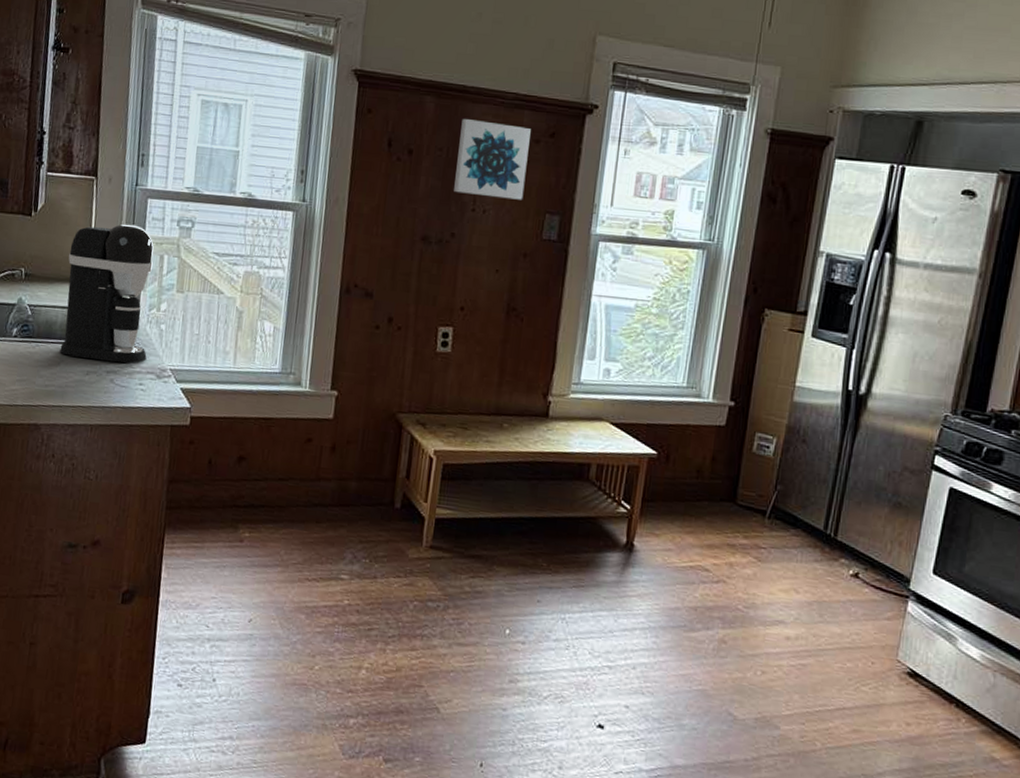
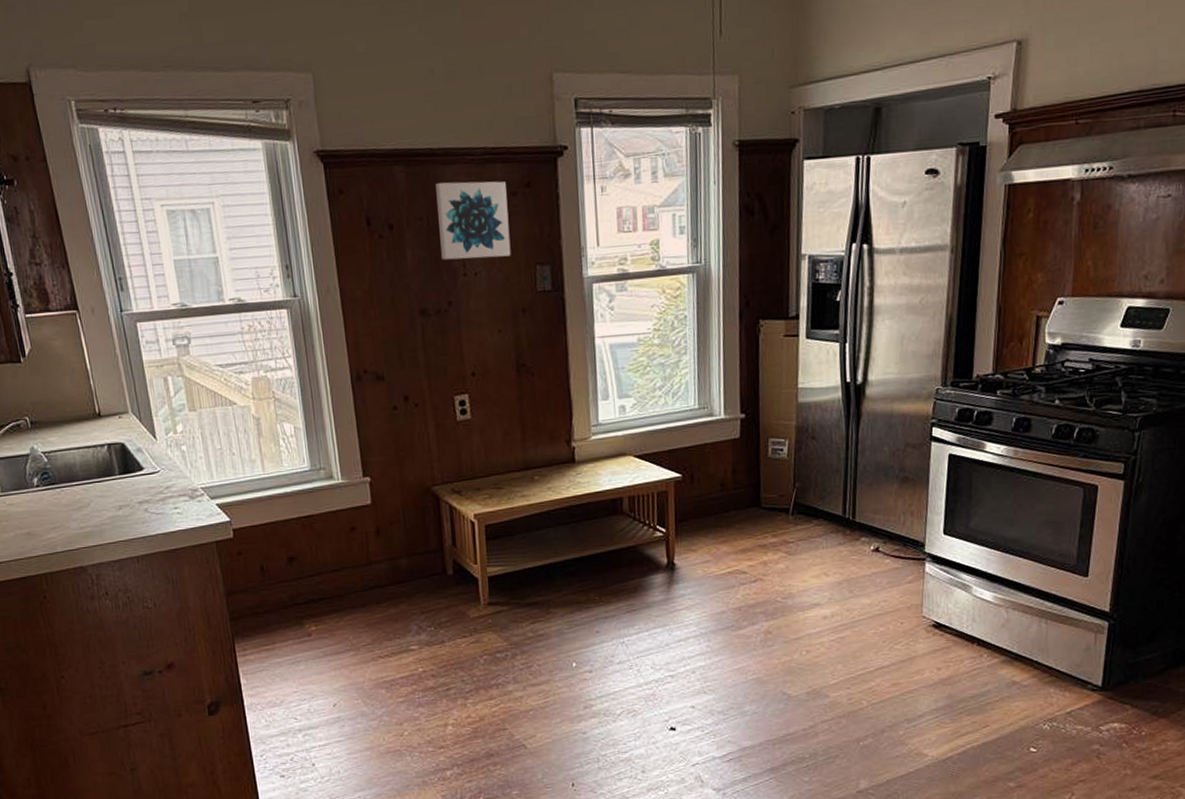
coffee maker: present [60,223,154,363] -> none [69,352,175,495]

